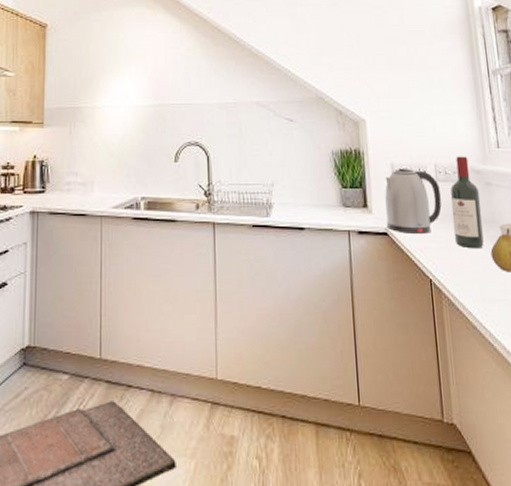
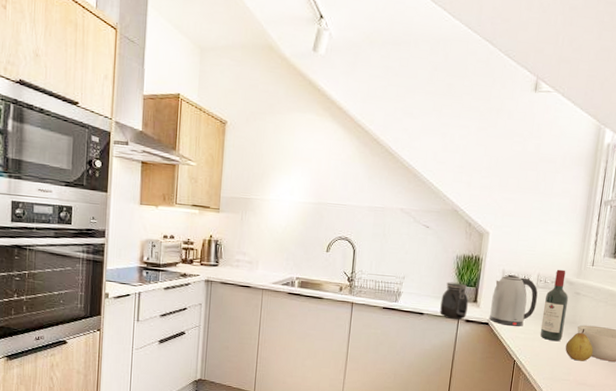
jar: none [323,184,358,233] -> present [440,282,469,320]

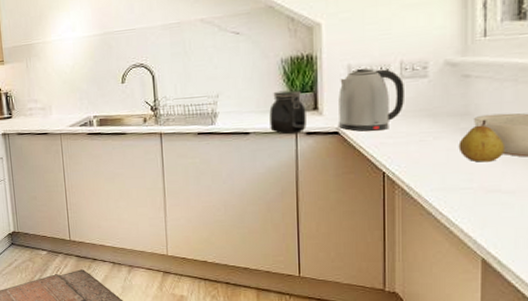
wine bottle: present [540,269,569,342] -> none [416,49,454,142]

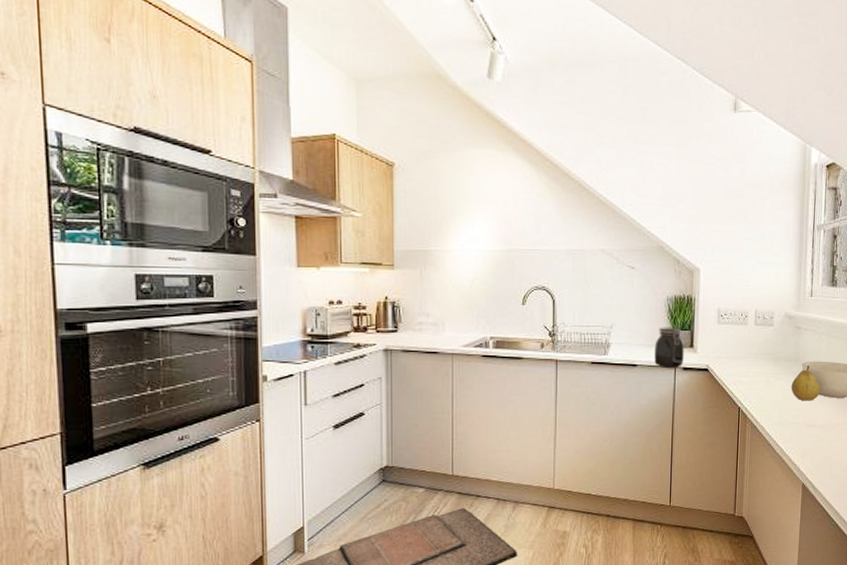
kettle: present [338,68,404,132] -> none [708,313,757,370]

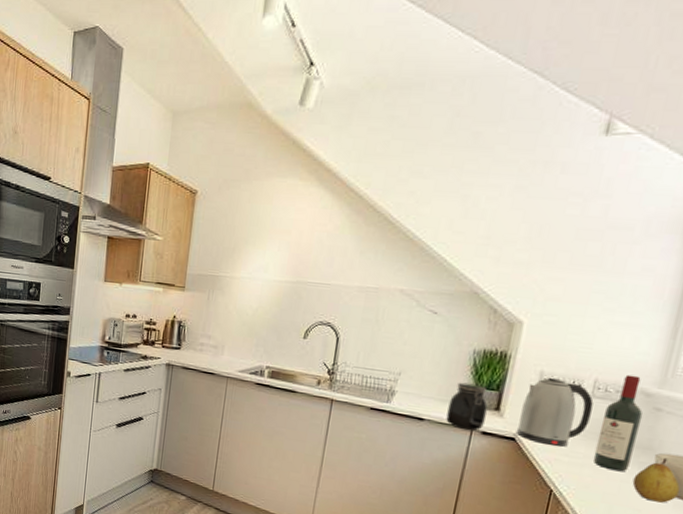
kettle: none [708,313,757,370] -> present [516,377,594,447]
wine bottle: none [763,303,790,382] -> present [593,374,644,472]

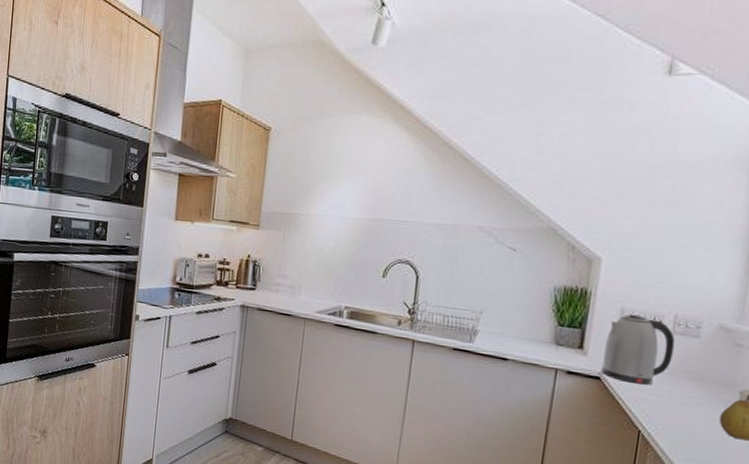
jar: present [446,382,488,432] -> none [530,320,571,371]
wine bottle: present [593,374,644,472] -> none [678,310,724,410]

